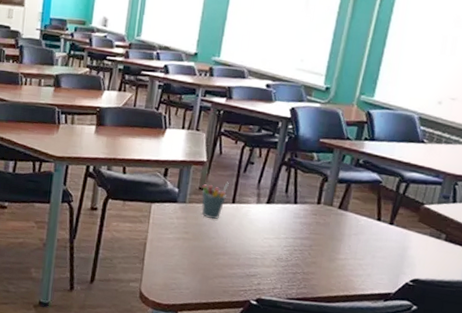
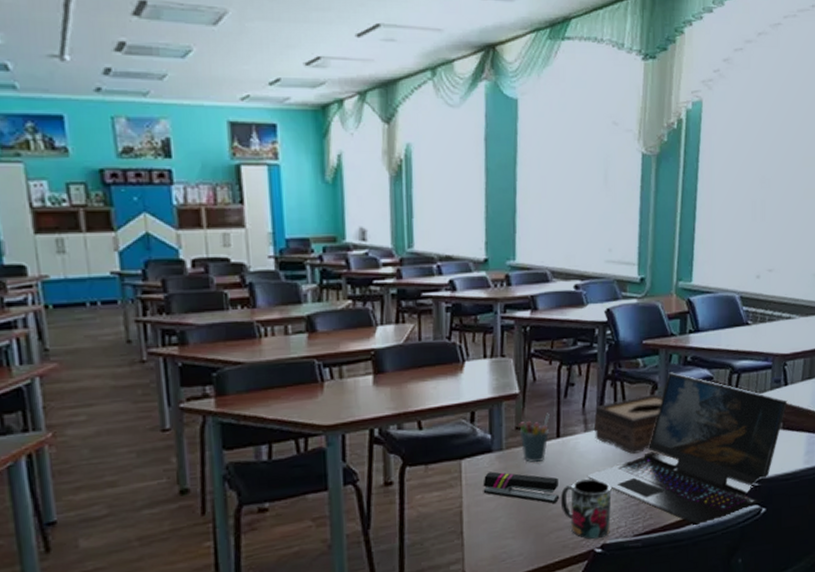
stapler: none [165,217,228,255] -> present [483,471,560,504]
mug: none [227,241,273,293] -> present [560,478,612,540]
laptop: none [253,169,454,306] -> present [587,372,788,527]
tissue box: none [265,184,332,231] -> present [594,393,664,455]

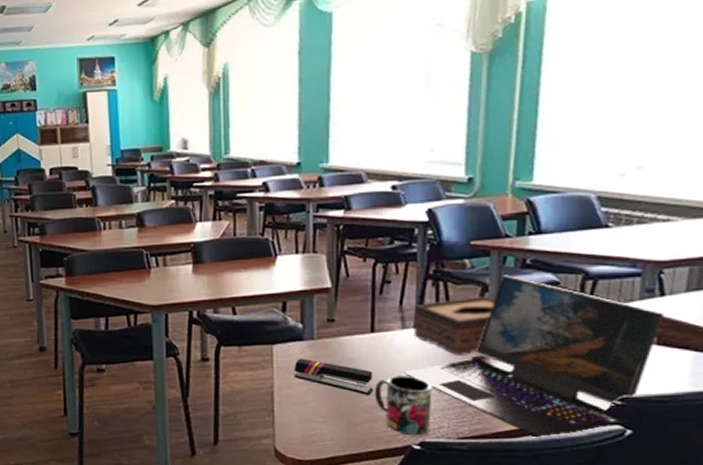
pen holder: present [519,413,550,462] -> none [331,308,364,353]

